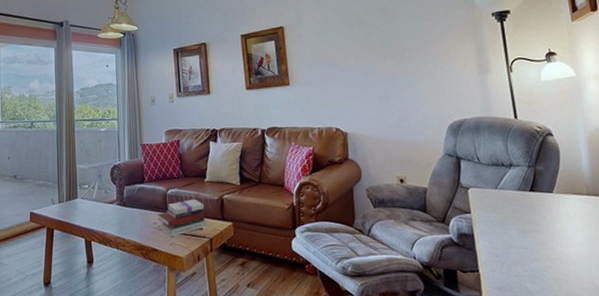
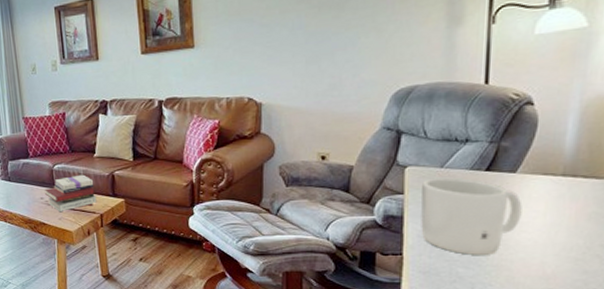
mug: none [483,197,566,270] -> present [421,177,522,255]

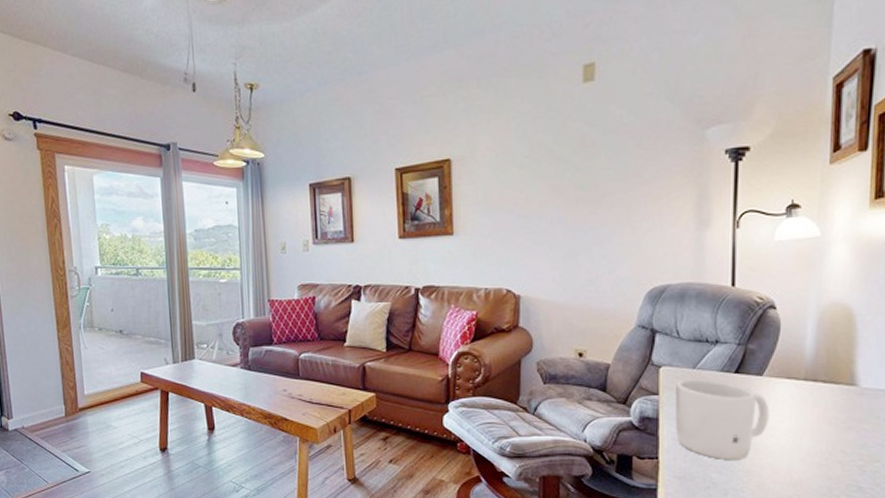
books: present [45,174,97,211] -> none [289,365,345,406]

